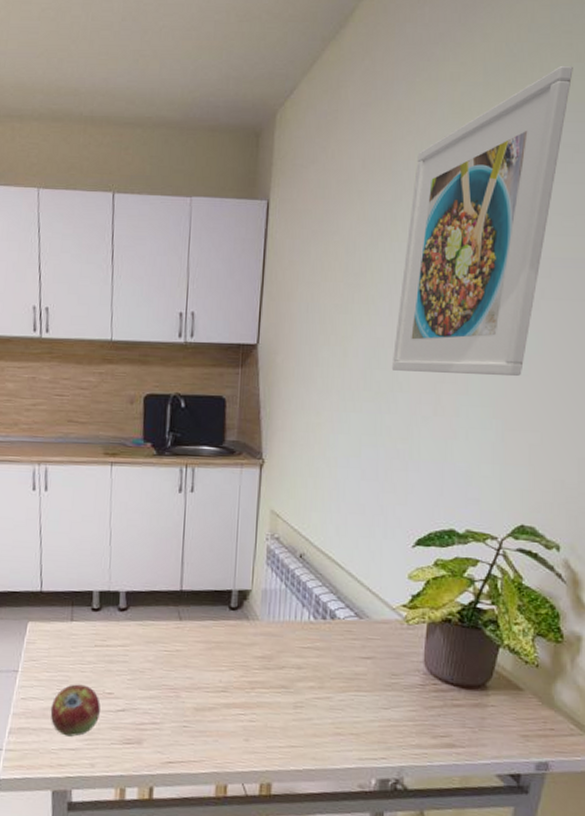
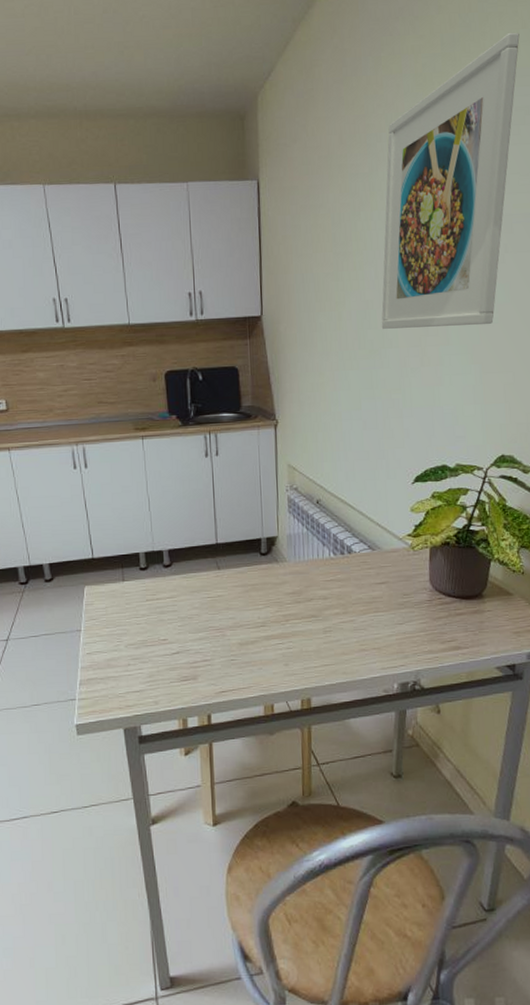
fruit: present [50,684,100,737] -> none [114,635,158,681]

